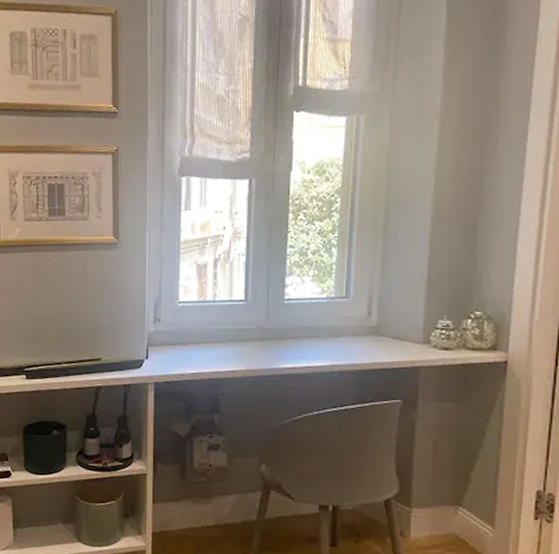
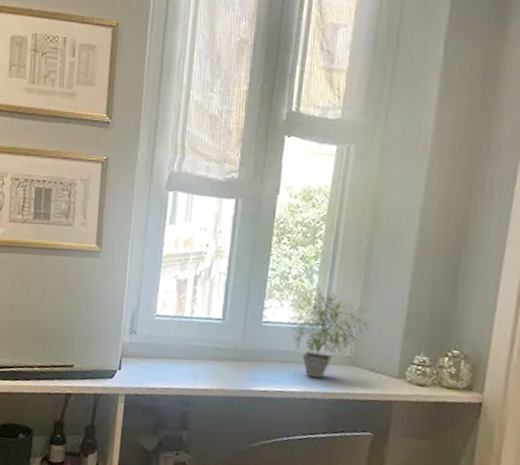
potted plant: none [309,257,391,351] -> present [288,284,370,379]

